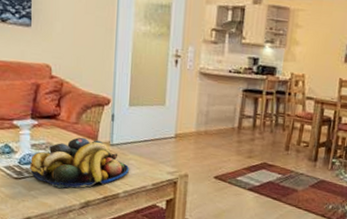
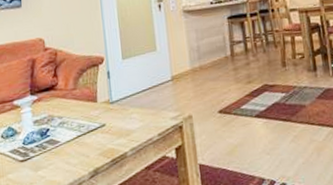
fruit bowl: present [29,137,129,188] -> none [33,101,133,161]

